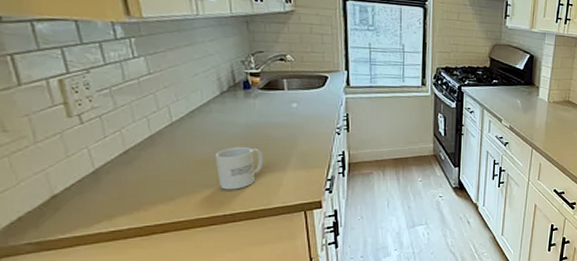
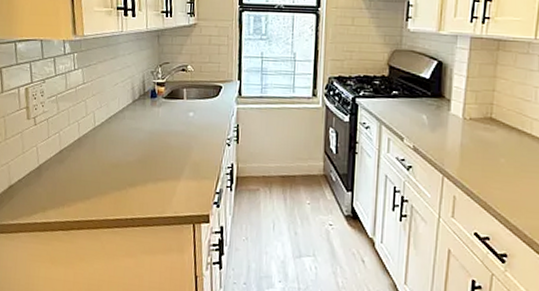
mug: present [215,146,264,190] -> none [123,152,162,195]

